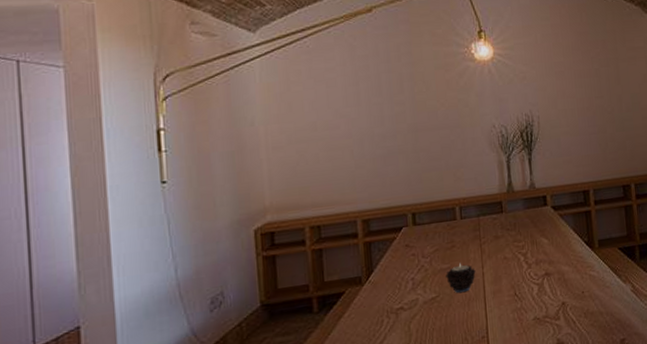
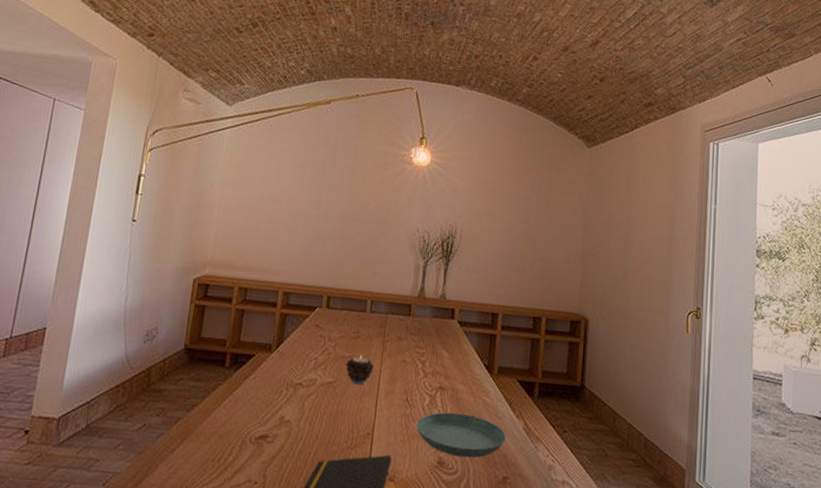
saucer: none [529,291,617,335] -> present [416,412,506,458]

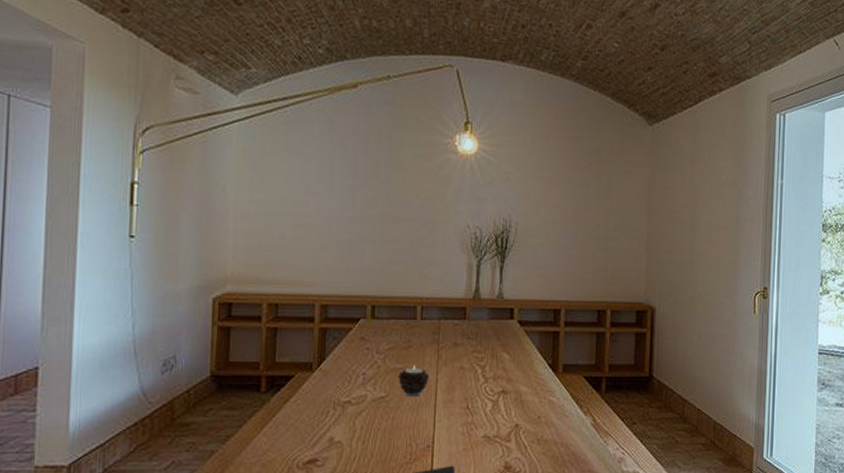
saucer: present [416,412,506,458] -> none [479,415,574,460]

